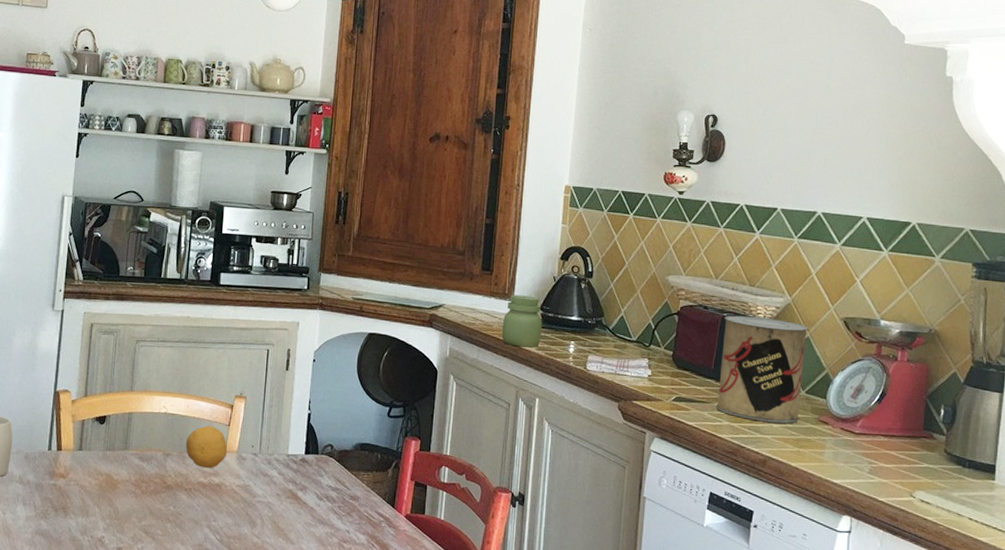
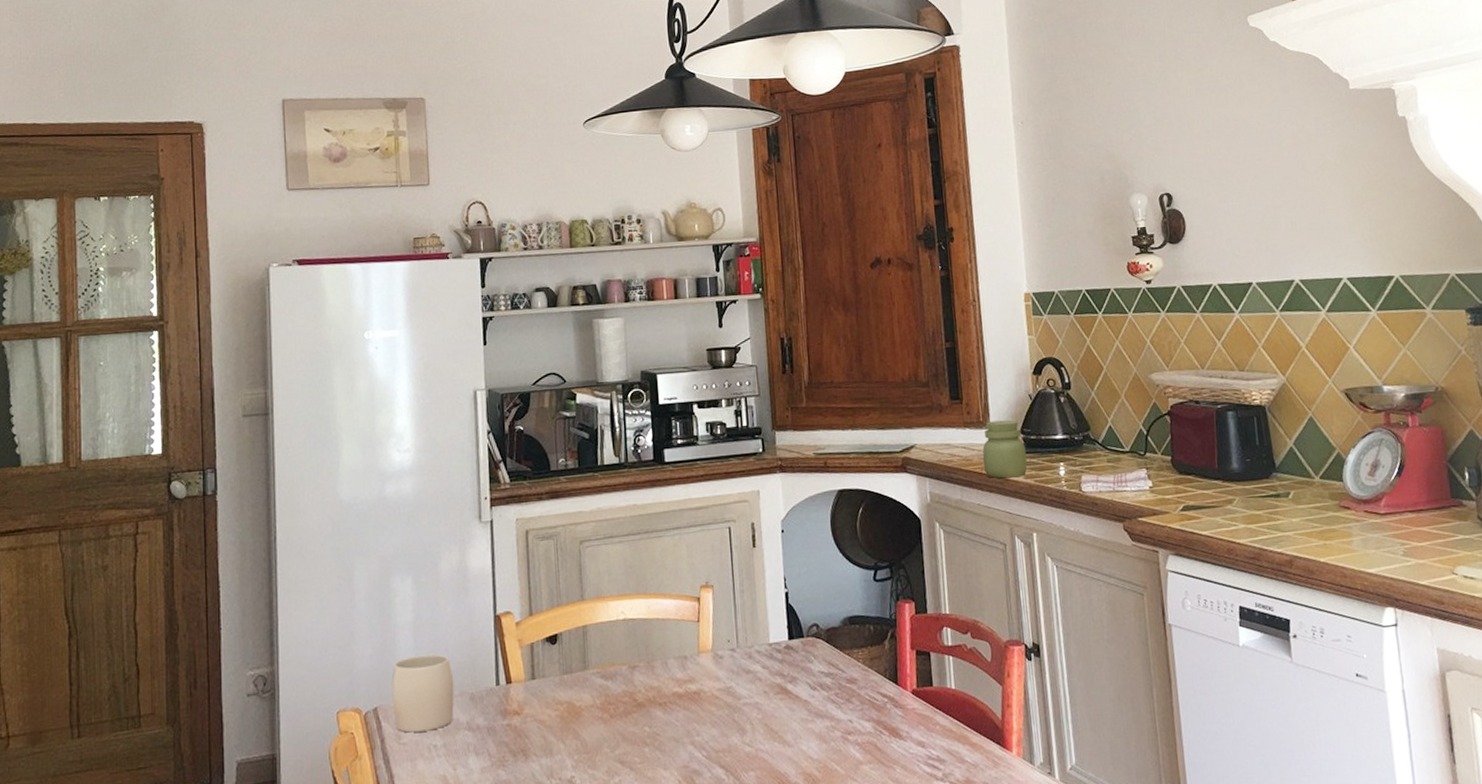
fruit: present [185,425,228,468] -> none [652,625,701,675]
tin can: present [716,315,809,424] -> none [1219,402,1319,519]

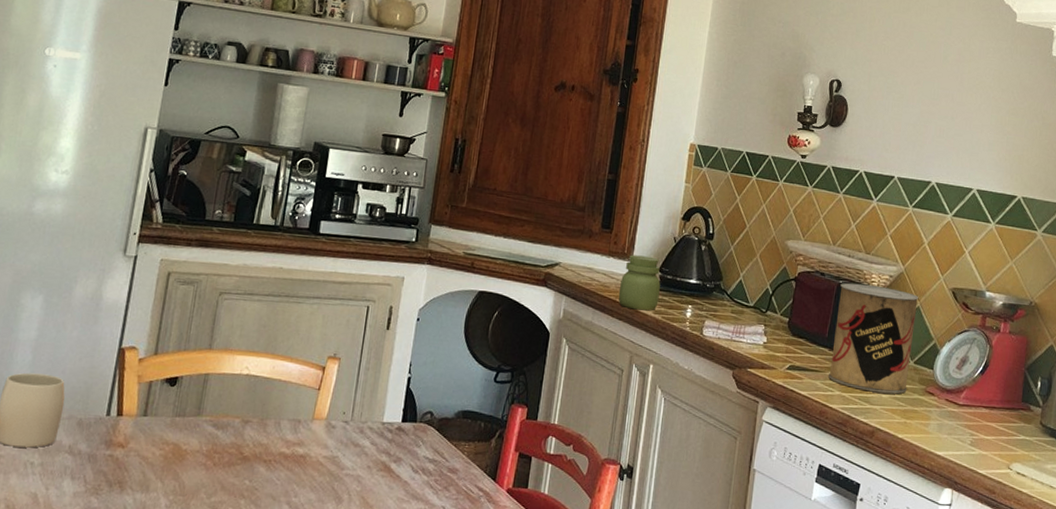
tin can: none [1219,402,1319,519] -> present [828,282,919,394]

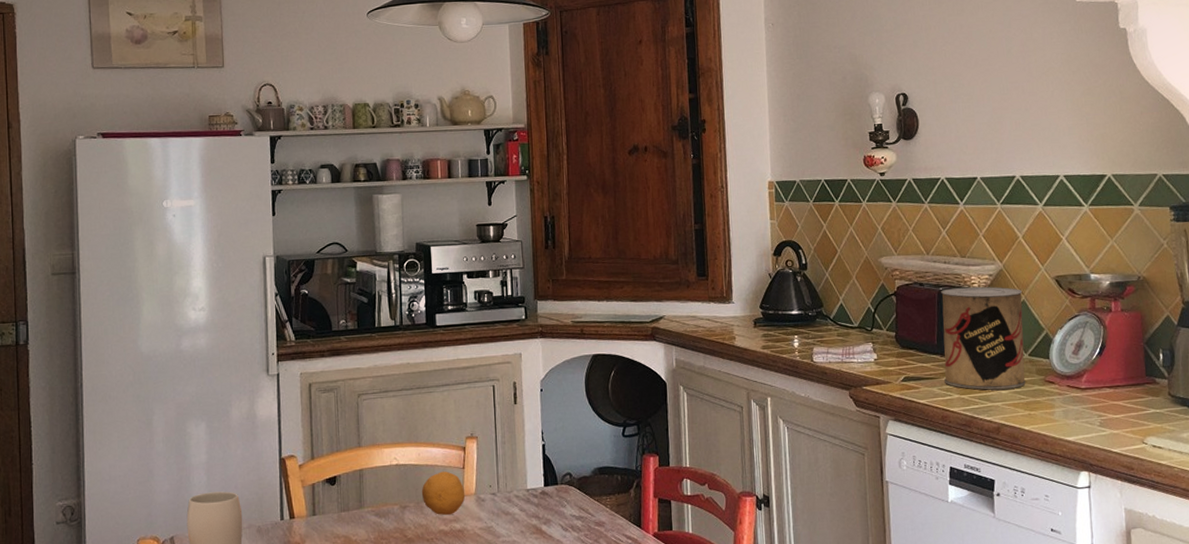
fruit: none [268,389,316,437] -> present [421,471,466,515]
jar: present [618,254,661,311] -> none [724,296,765,349]

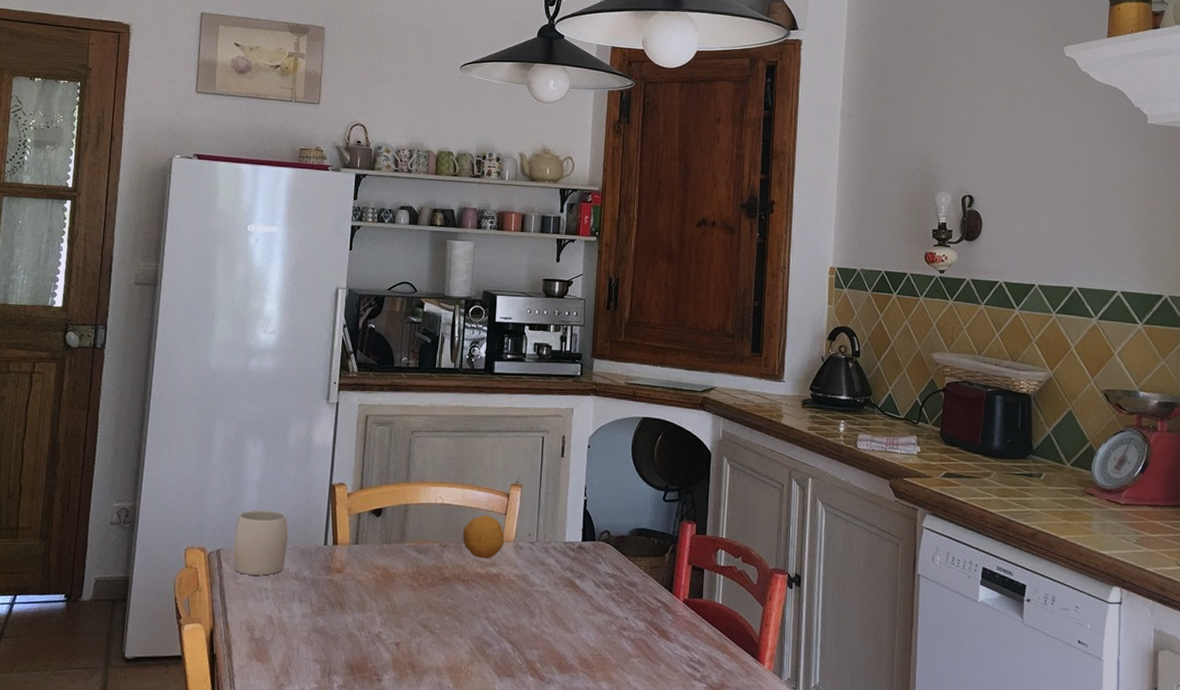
tin can: present [941,286,1026,390] -> none [985,390,1070,497]

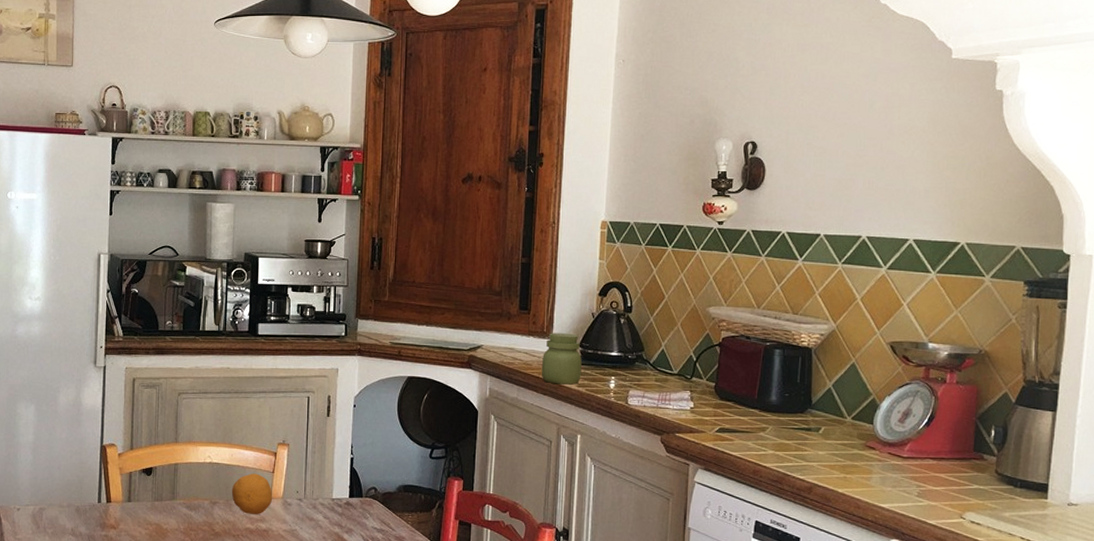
mug: present [233,510,289,576] -> none [12,470,64,532]
jar: none [773,375,812,428] -> present [541,333,582,385]

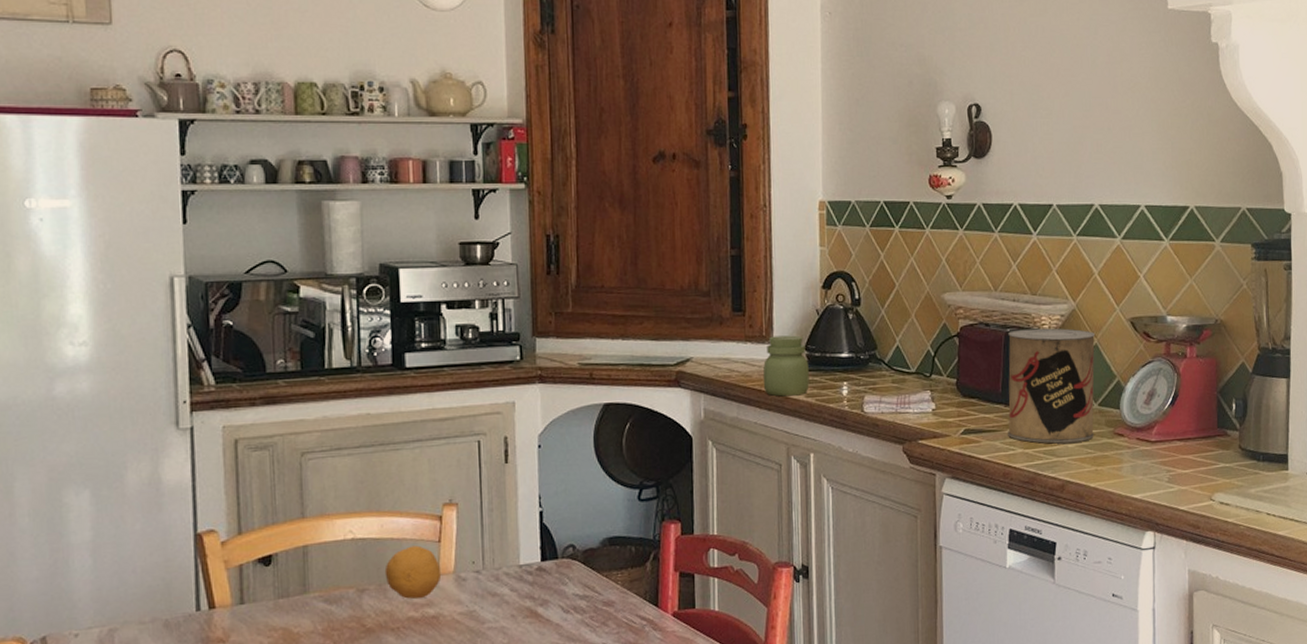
tin can: none [760,344,854,450] -> present [1008,328,1096,444]

